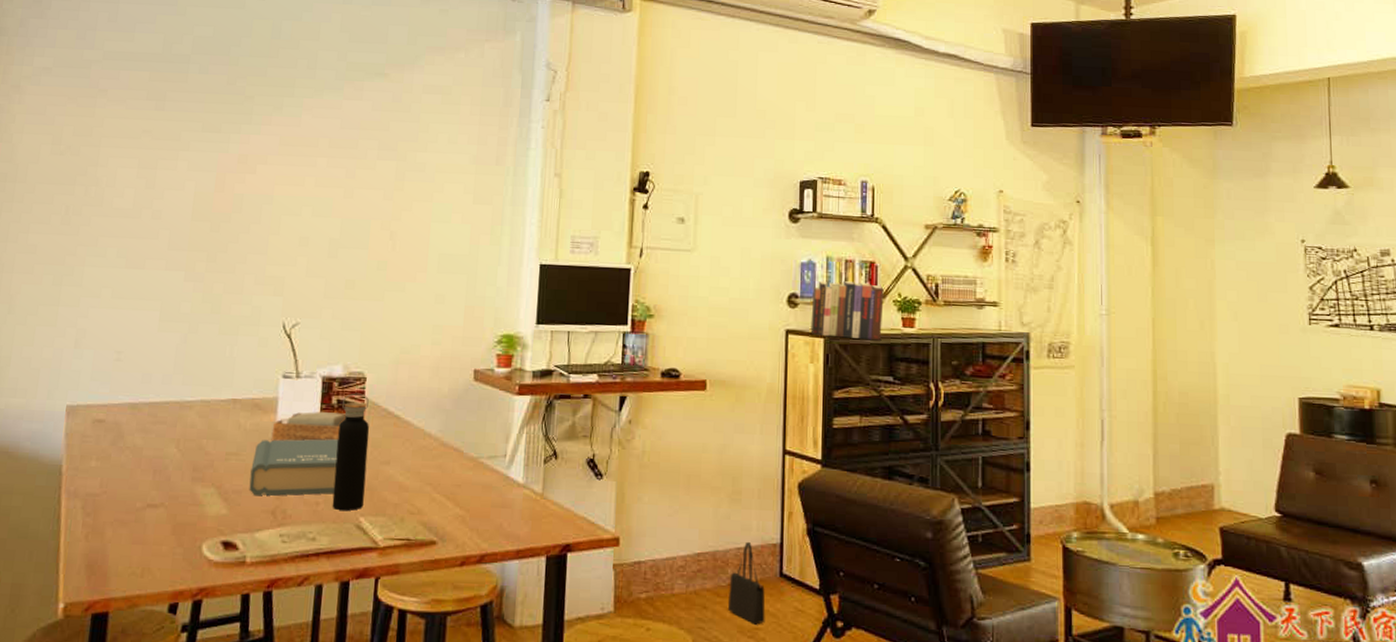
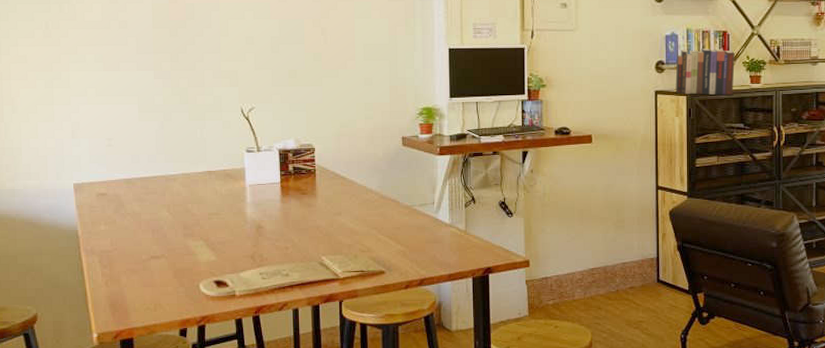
book: present [249,438,338,496] -> none [230,198,299,245]
napkin holder: present [271,412,347,442] -> none [243,177,302,203]
water bottle: present [332,393,370,511] -> none [296,161,323,252]
tote bag: present [727,541,766,625] -> none [617,257,647,319]

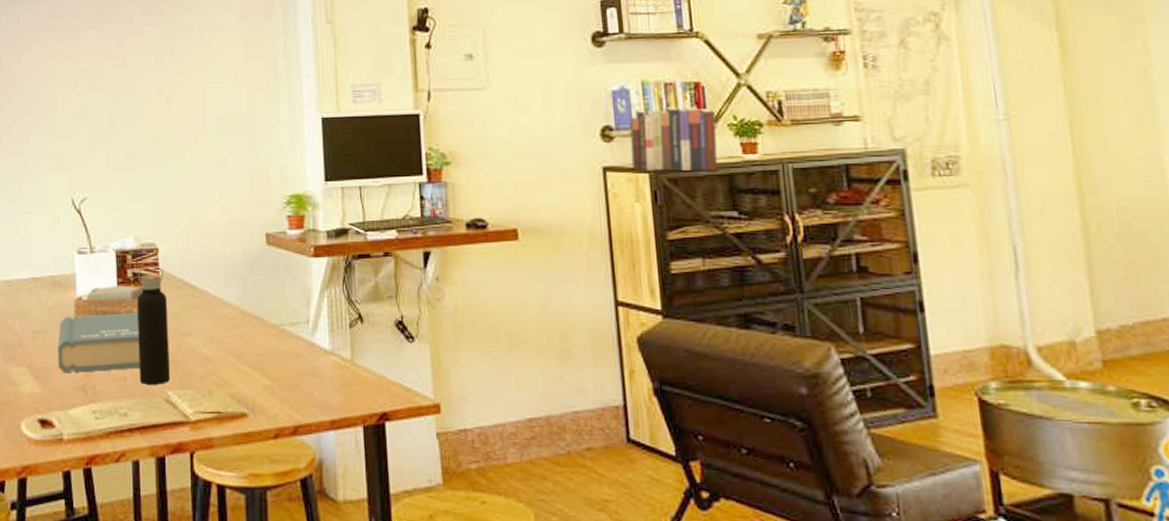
book: none [230,198,299,245] -> present [58,313,140,373]
napkin holder: none [243,177,302,203] -> present [73,286,143,318]
water bottle: none [296,161,323,252] -> present [136,264,170,384]

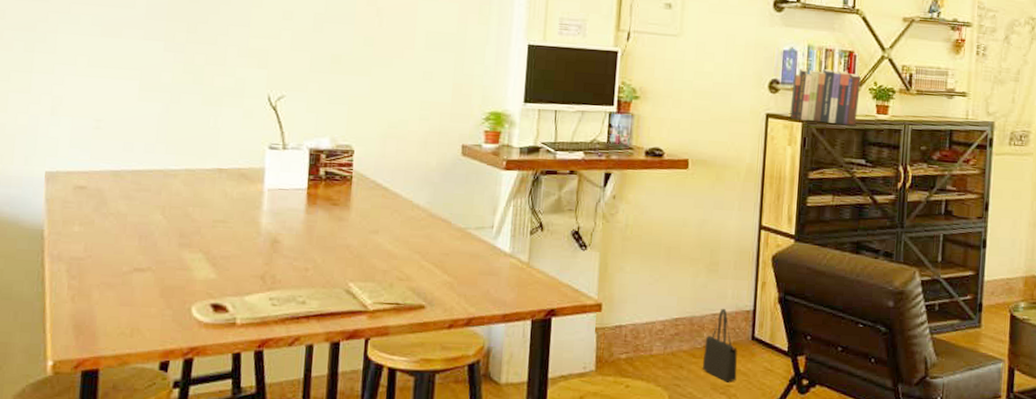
book: present [58,313,140,373] -> none [237,208,327,262]
napkin holder: present [73,286,143,318] -> none [258,182,335,210]
water bottle: present [136,264,170,384] -> none [321,165,358,276]
tote bag: none [569,404,616,496] -> present [702,308,737,382]

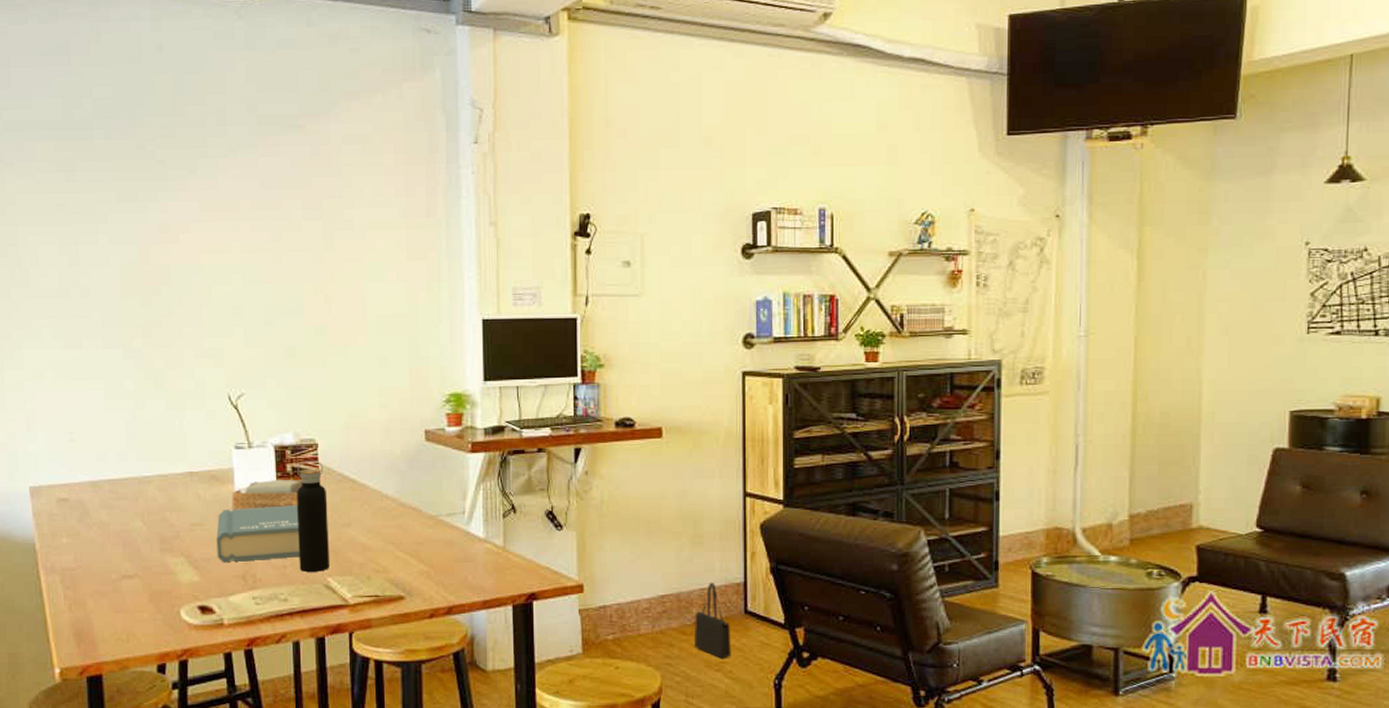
book: none [237,208,327,262] -> present [216,505,300,563]
napkin holder: none [258,182,335,210] -> present [231,480,303,511]
water bottle: none [321,165,358,276] -> present [296,459,329,572]
books: present [790,67,861,126] -> none [768,317,845,378]

